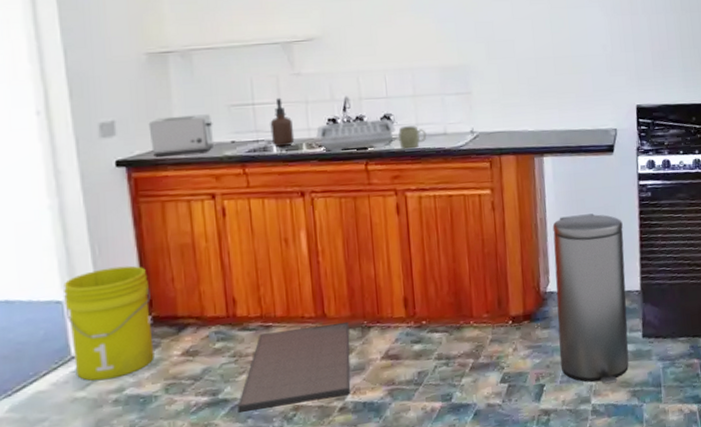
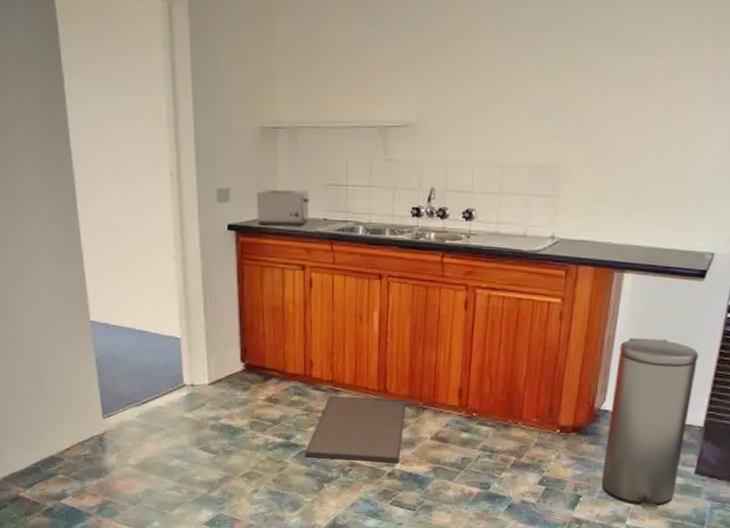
bucket: present [63,265,155,381] -> none [181,316,246,409]
soap dispenser: present [270,97,295,147] -> none [358,181,380,229]
dish rack: present [316,119,396,154] -> none [400,212,476,244]
mug: present [398,126,427,150] -> none [476,223,506,248]

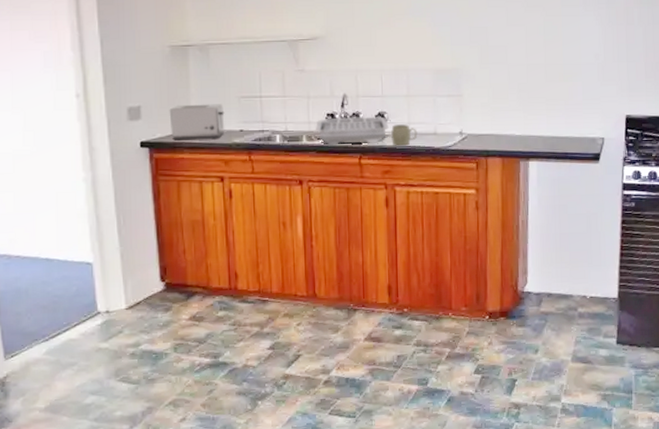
doormat: present [305,396,406,464] -> none [235,304,337,375]
dish rack: none [400,212,476,244] -> present [316,116,389,147]
mug: none [476,223,506,248] -> present [390,124,418,147]
pedal bin: present [601,338,699,510] -> none [533,219,604,385]

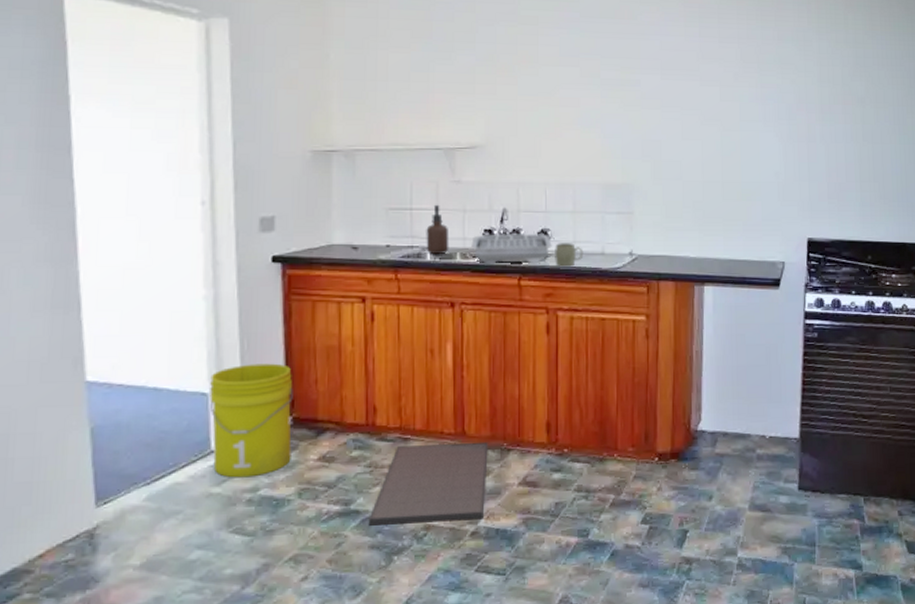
bucket: none [93,236,166,335] -> present [209,363,293,478]
toaster: present [169,104,225,142] -> none [307,216,370,257]
doormat: none [235,304,337,375] -> present [368,443,488,526]
soap dispenser: none [275,92,296,137] -> present [426,204,449,254]

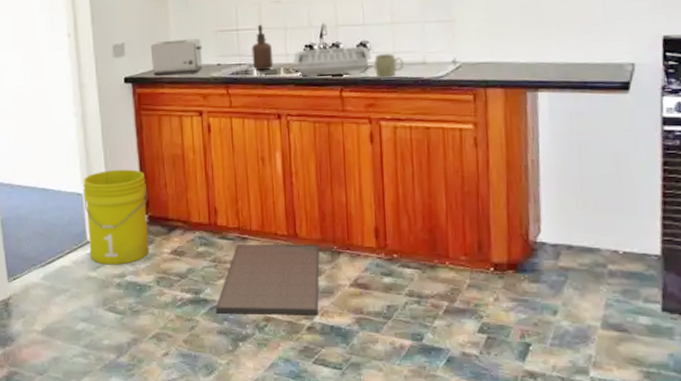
toaster: none [307,216,370,257] -> present [150,38,203,77]

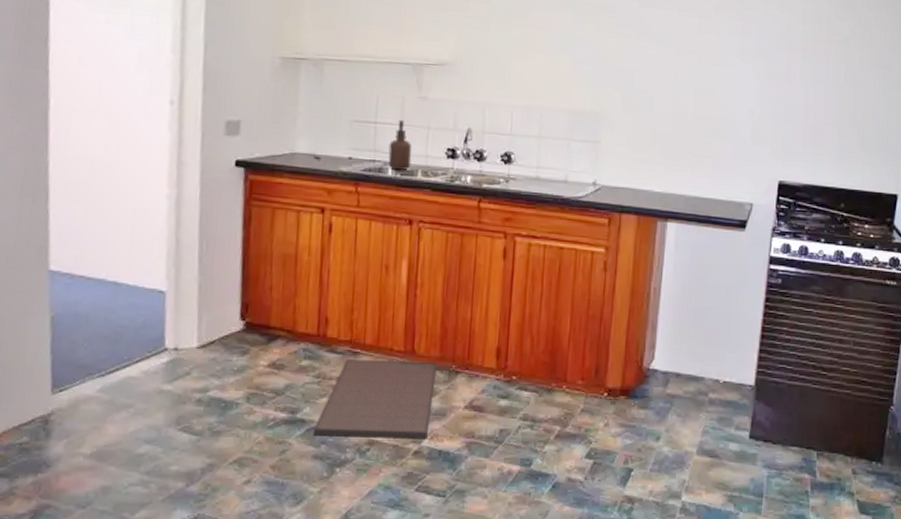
bucket: present [83,169,149,265] -> none [166,265,248,378]
toaster: present [150,38,203,77] -> none [271,123,334,166]
dish rack: present [293,46,372,79] -> none [433,153,515,188]
mug: present [373,54,404,79] -> none [515,167,546,193]

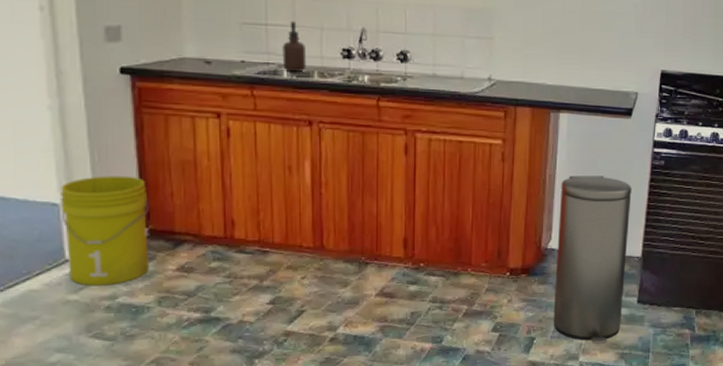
bucket: none [166,265,248,378] -> present [61,176,149,286]
doormat: present [313,359,437,440] -> none [229,256,346,332]
pedal bin: none [653,290,745,482] -> present [553,176,632,344]

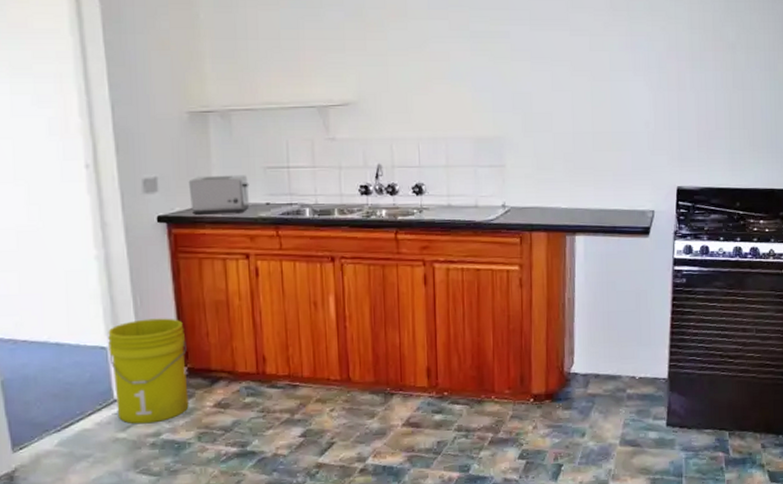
toaster: none [156,27,223,70] -> present [188,175,250,216]
soap dispenser: present [282,21,307,72] -> none [304,162,327,211]
pedal bin: present [553,176,632,344] -> none [579,297,654,470]

